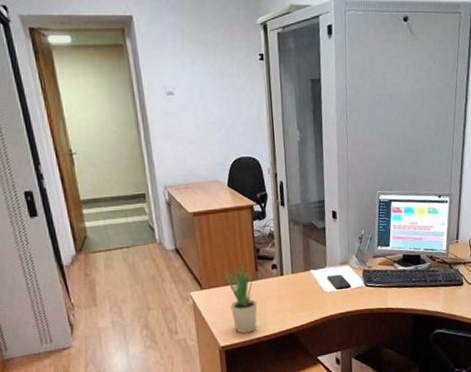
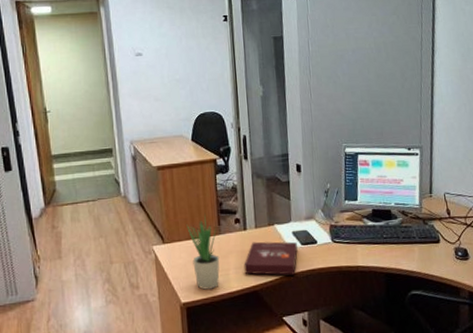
book: none [280,286,332,318] -> present [244,241,298,275]

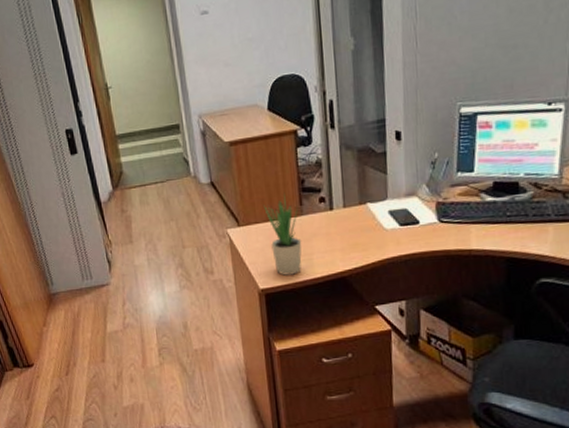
book: present [244,241,298,275] -> none [330,222,395,260]

